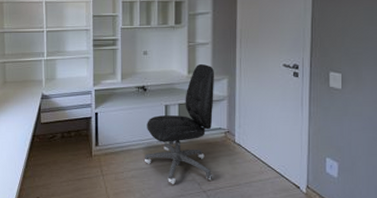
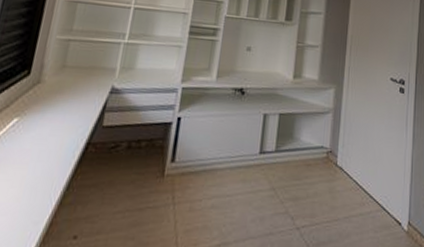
office chair: present [145,63,214,184] -> none [231,68,321,218]

